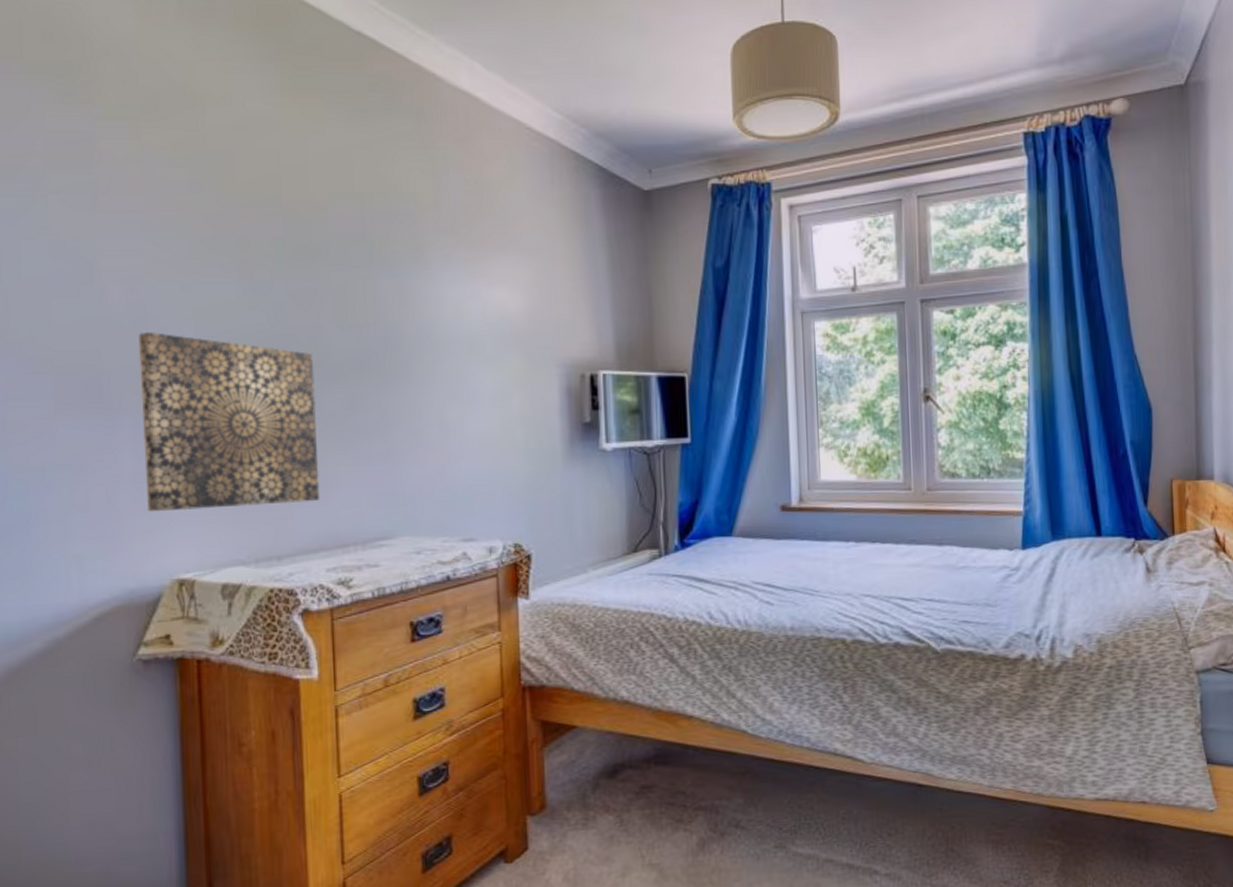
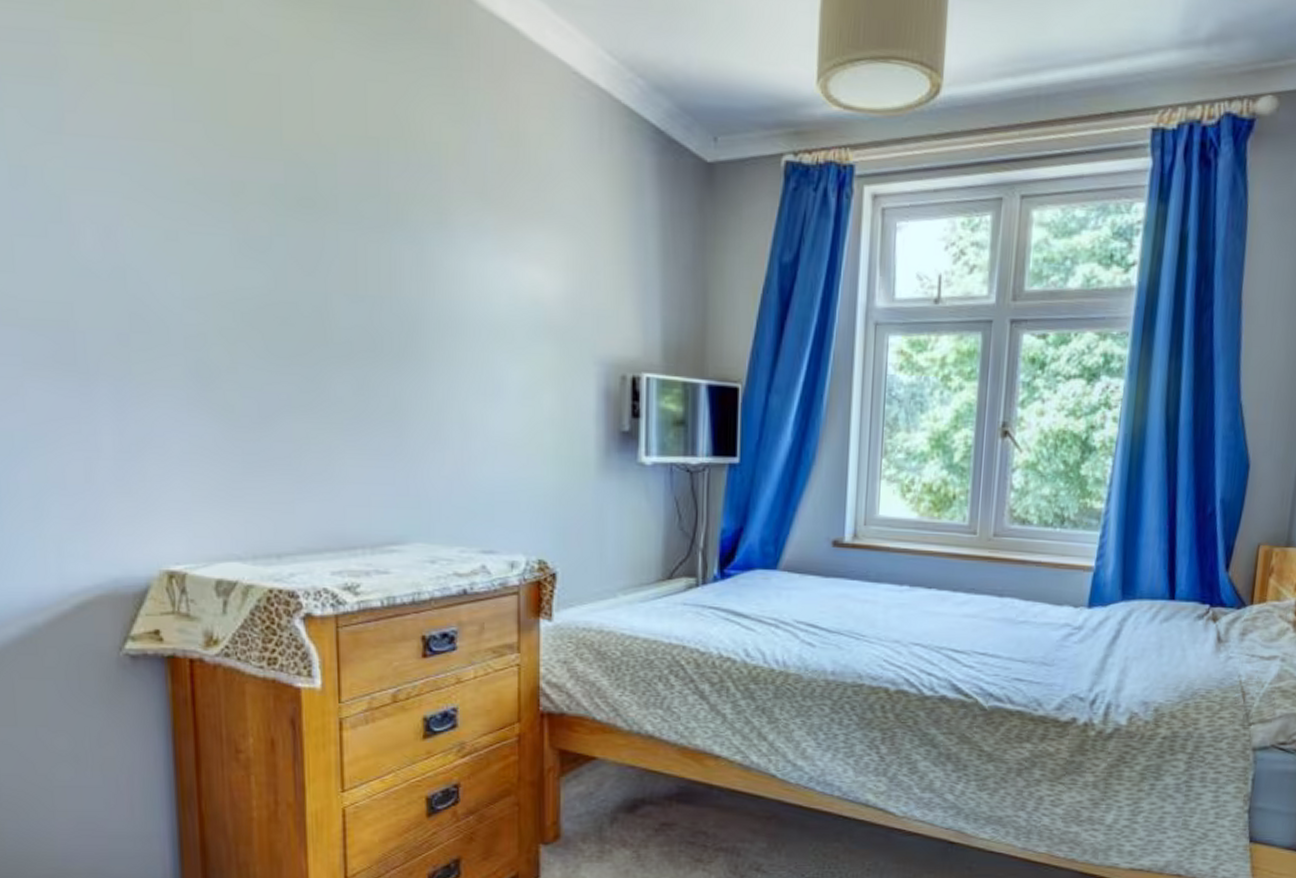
wall art: present [138,331,320,512] -> none [117,285,325,497]

